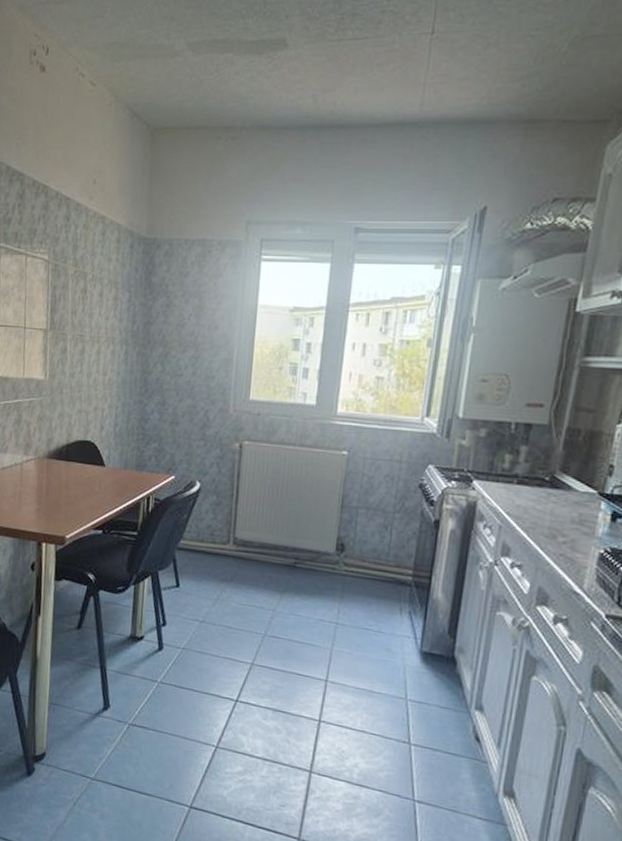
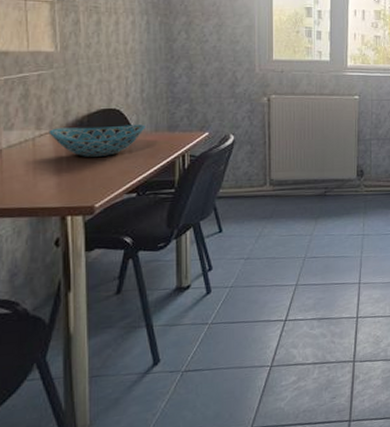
bowl: none [34,455,116,489] -> present [48,124,145,158]

